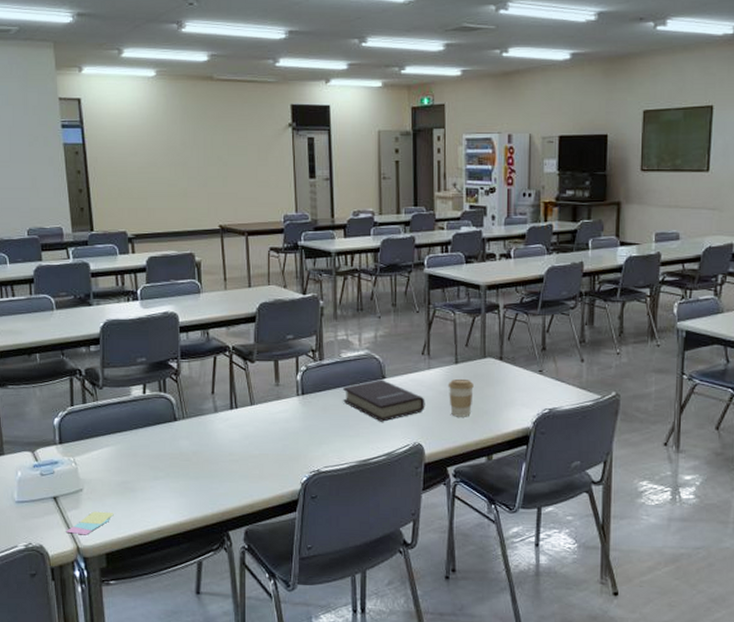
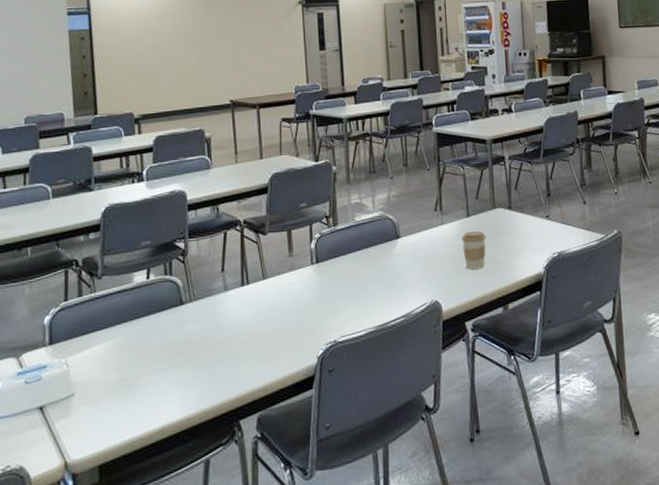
sticky notes: present [66,511,115,535] -> none [52,416,111,448]
book: present [343,379,425,422] -> none [358,239,441,283]

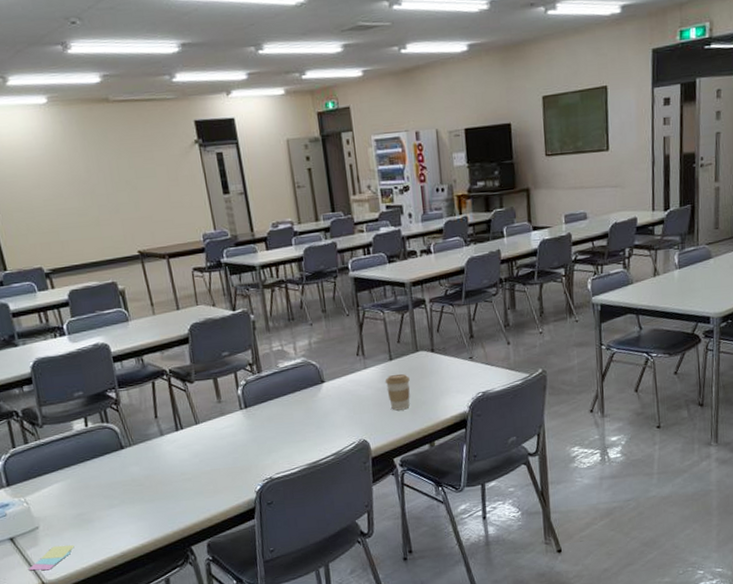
sticky notes: none [52,416,111,448] -> present [28,544,76,571]

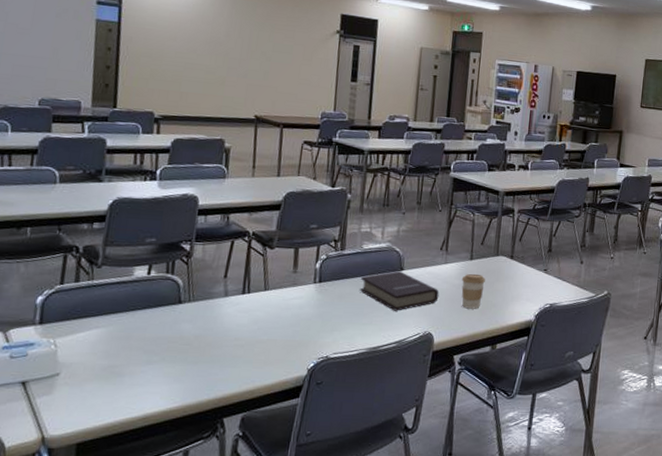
sticky notes: present [28,544,76,571] -> none [31,397,95,424]
book: none [284,384,366,424] -> present [360,271,439,311]

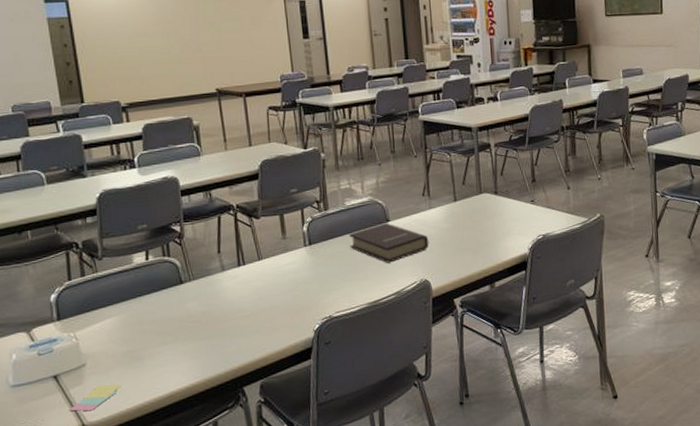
sticky notes: none [31,397,95,424] -> present [69,383,122,412]
coffee cup: present [461,273,485,309] -> none [448,214,473,251]

